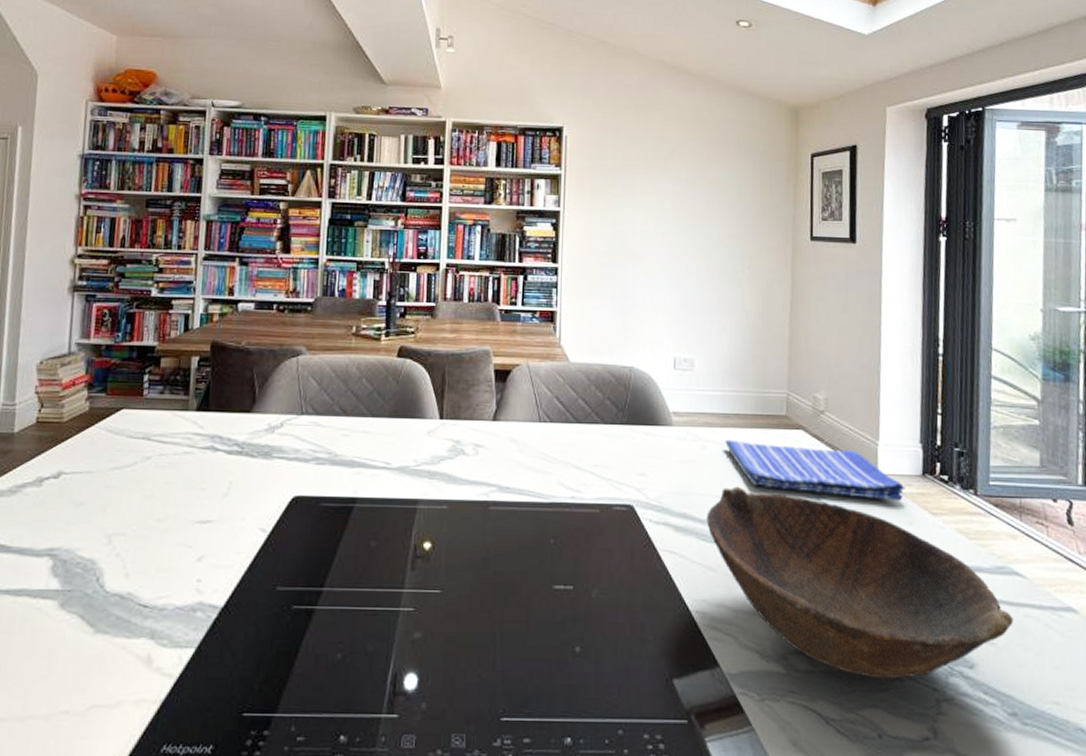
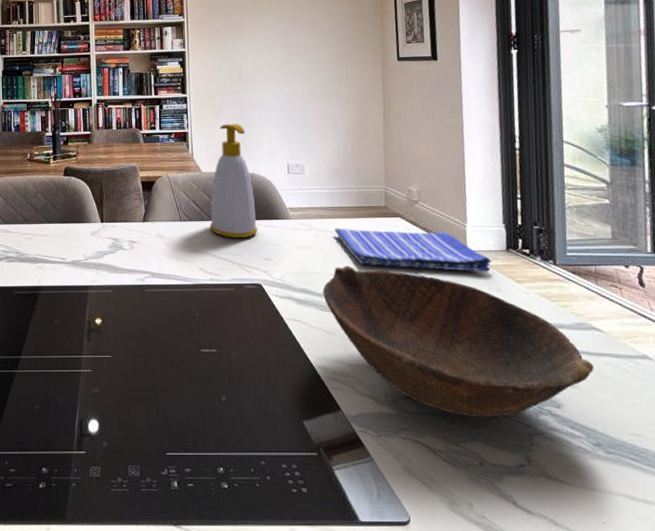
soap bottle: none [576,304,634,447] -> present [210,124,258,238]

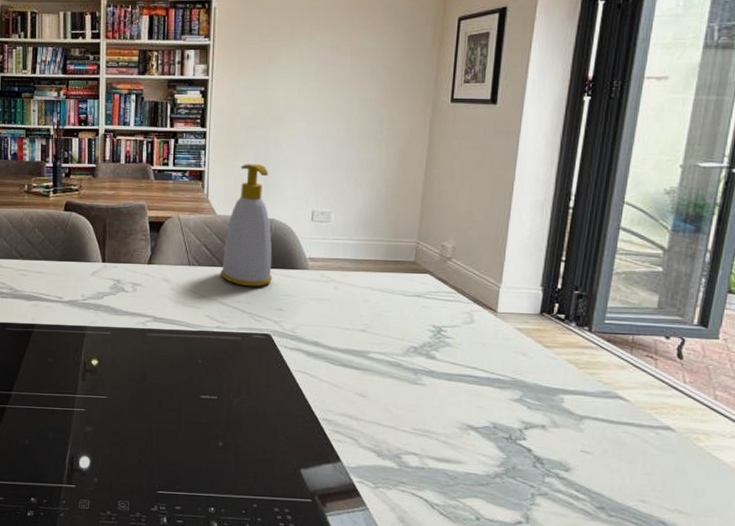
bowl: present [322,265,594,418] -> none [335,320,612,477]
dish towel: present [334,228,492,272] -> none [356,281,522,335]

